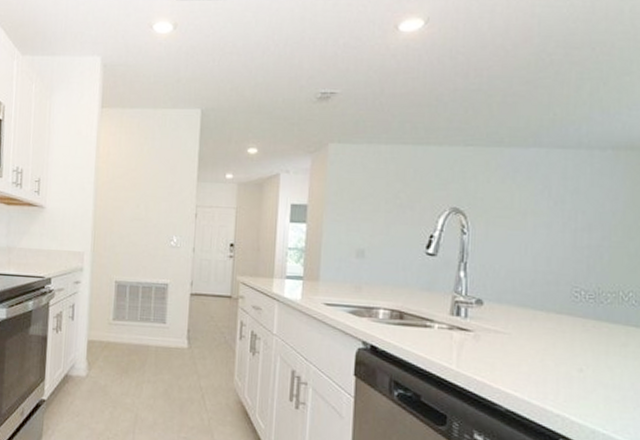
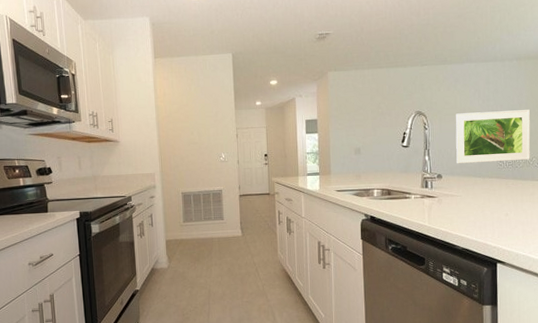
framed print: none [507,216,629,294] -> present [455,110,531,164]

